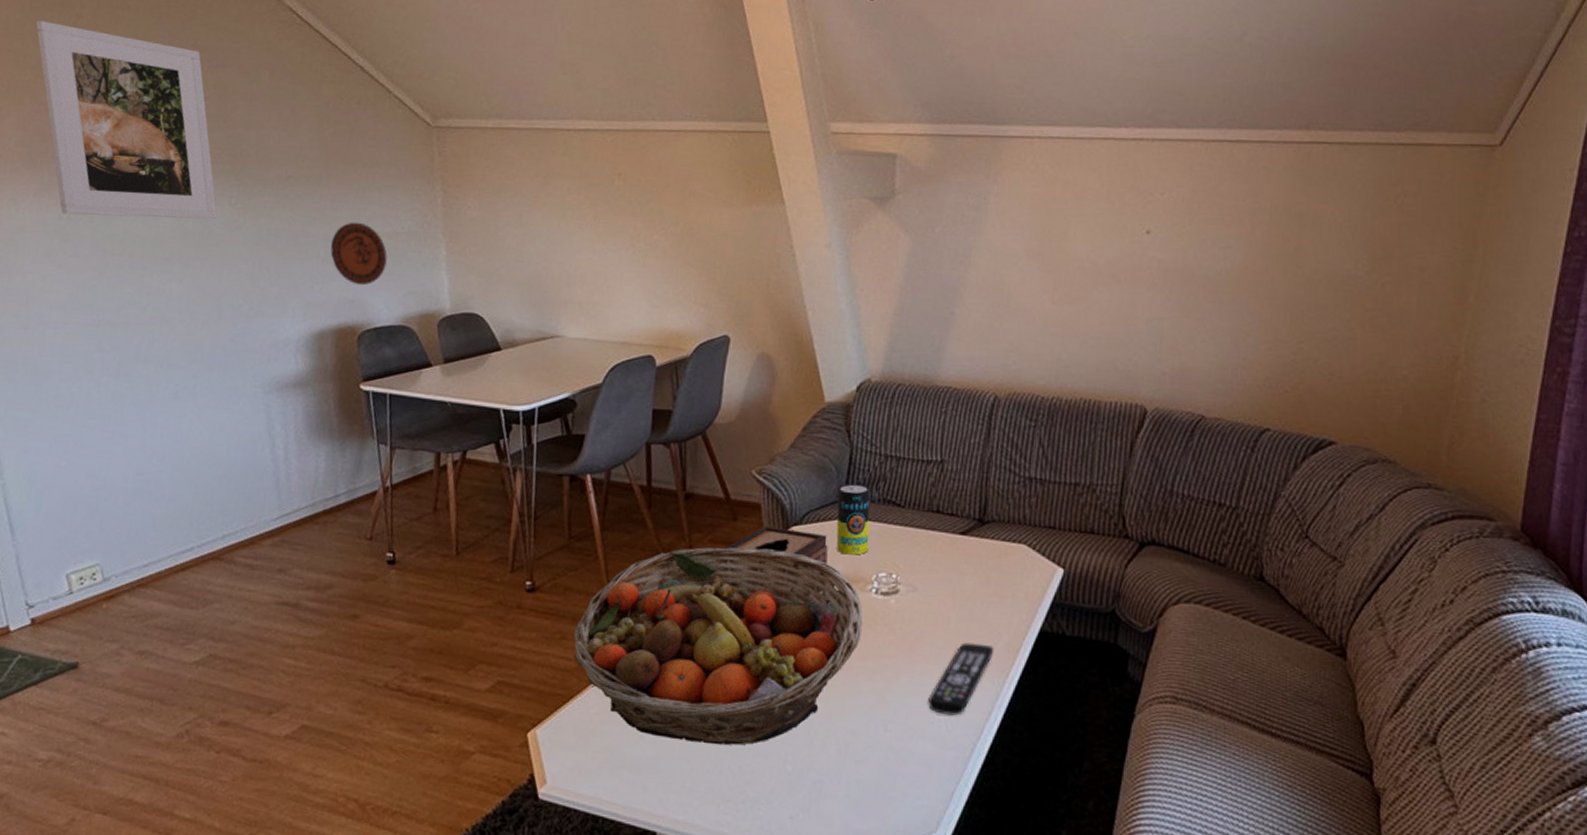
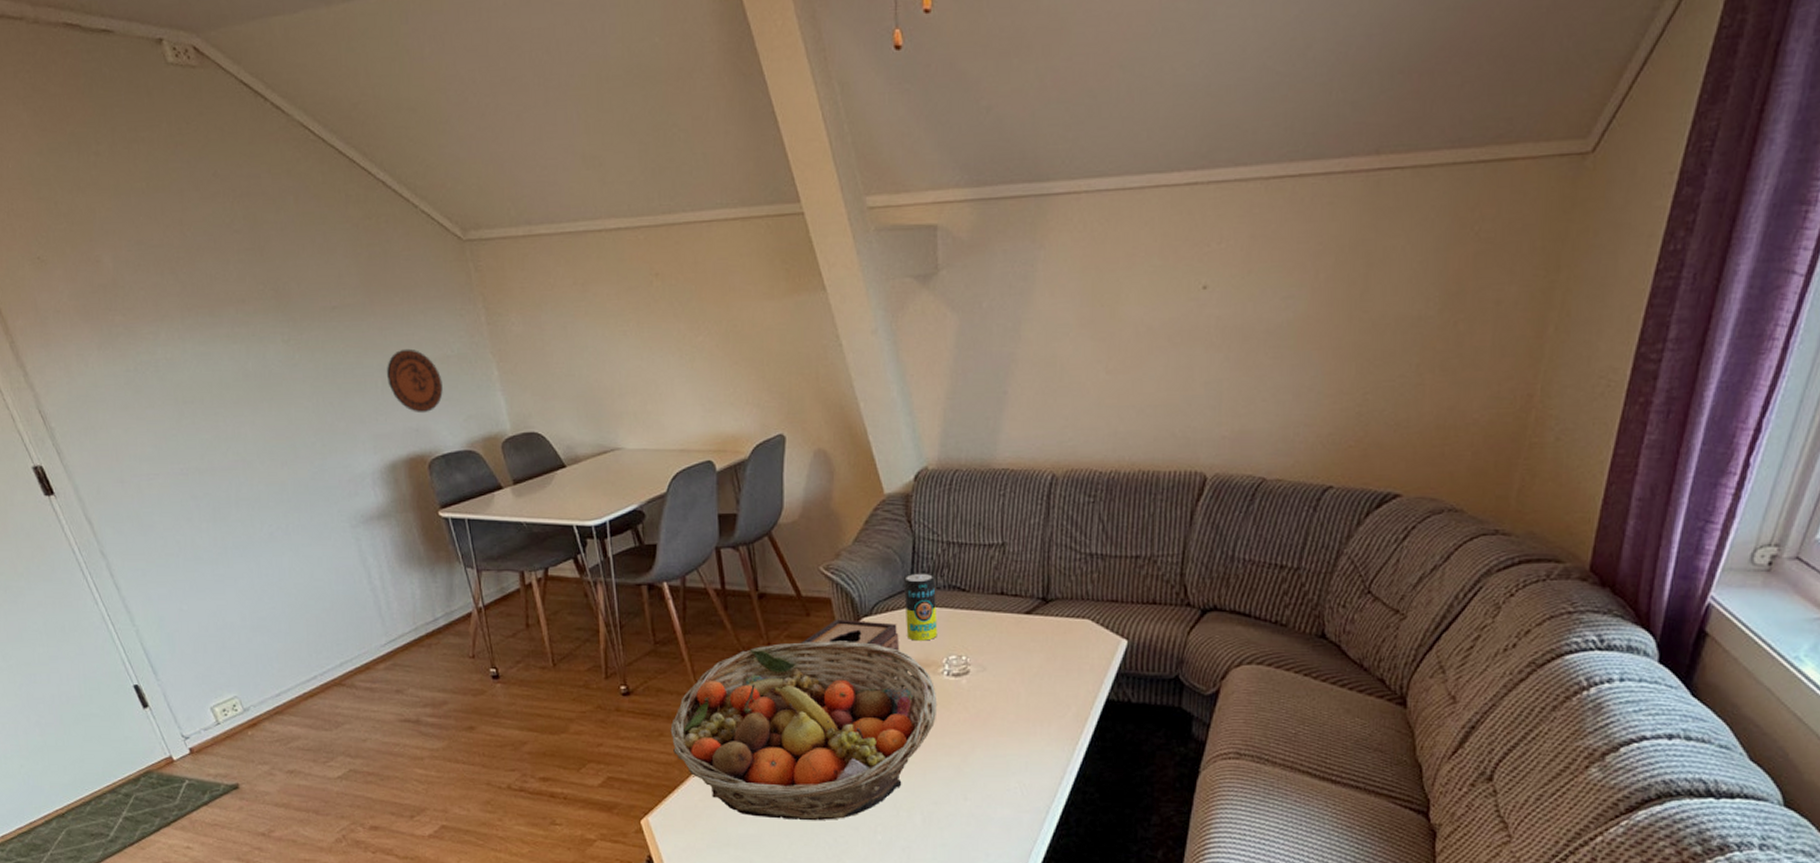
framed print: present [35,21,217,219] -> none [57,163,274,366]
remote control: present [928,642,995,716] -> none [1003,715,1064,782]

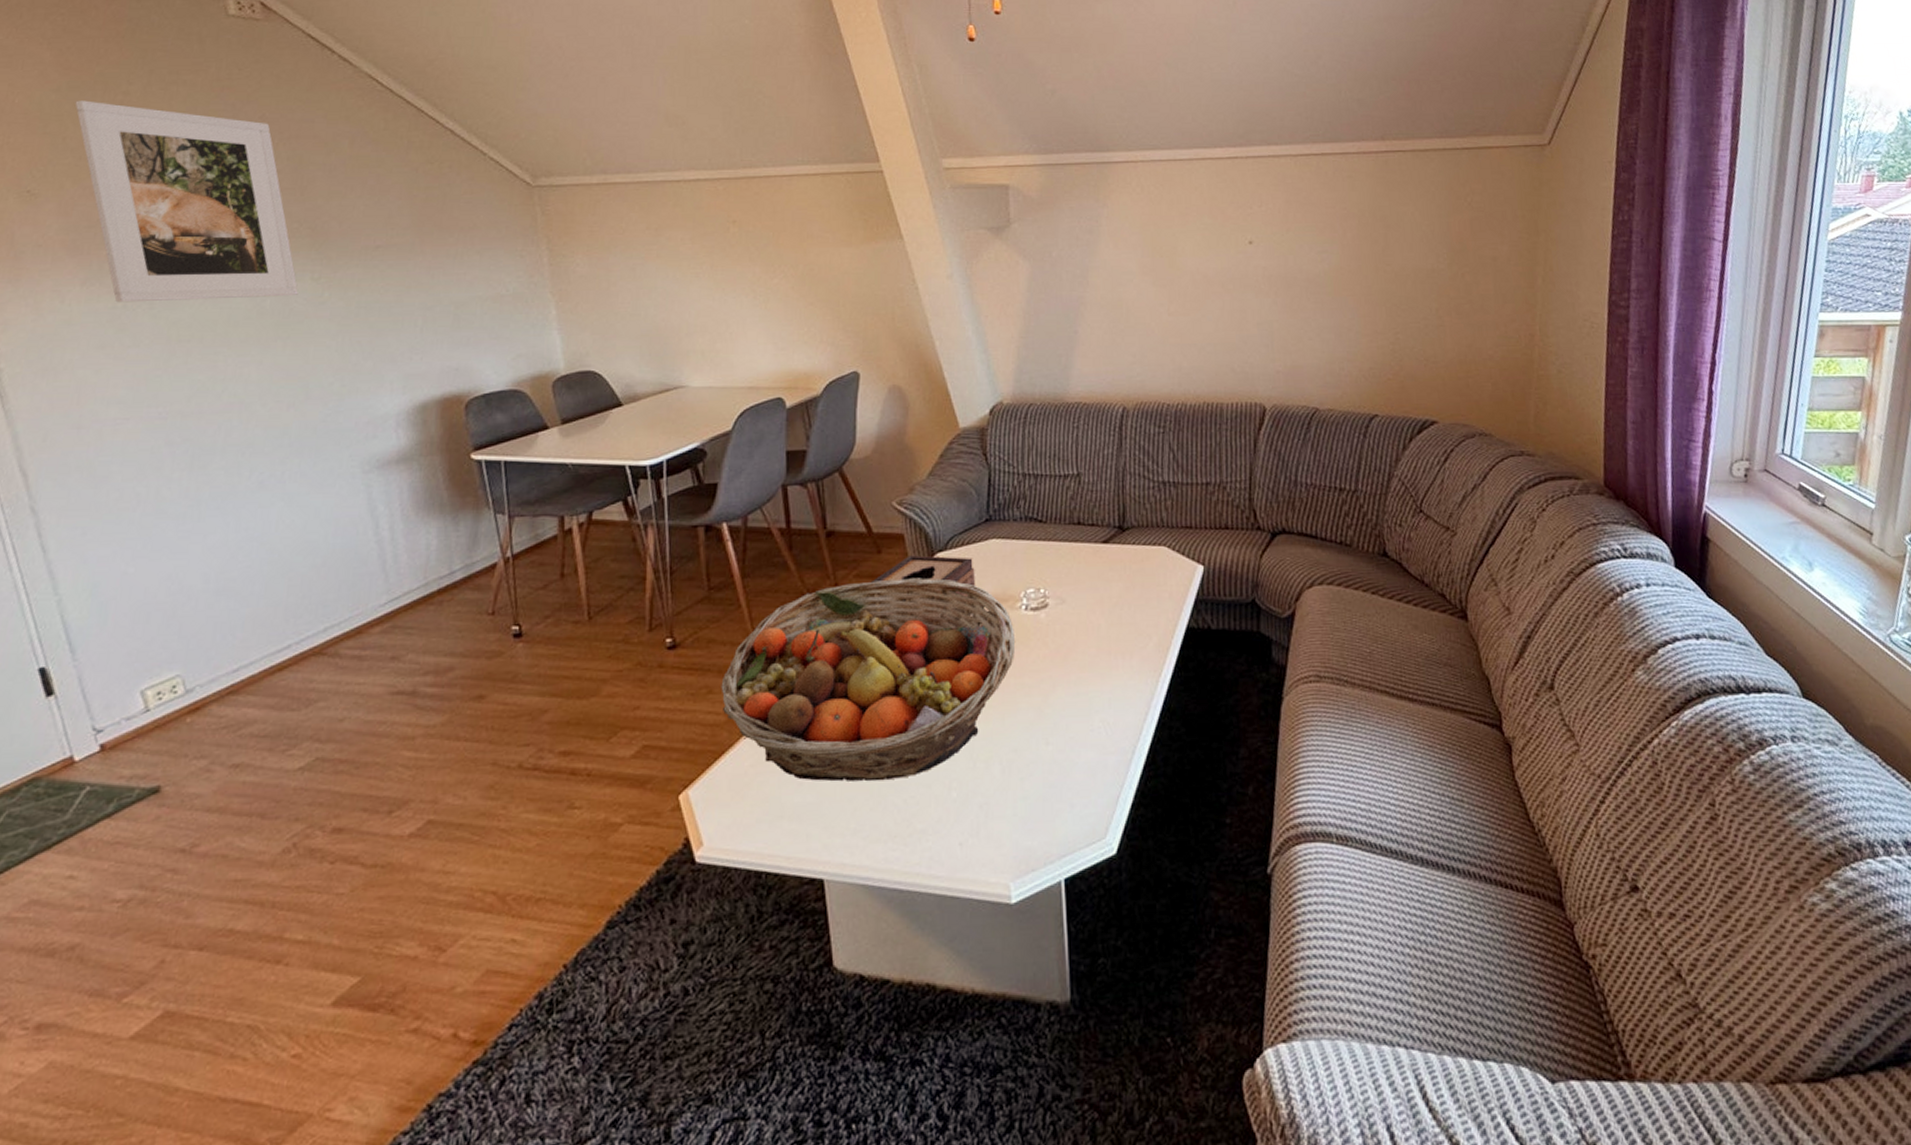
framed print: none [57,163,274,366] -> present [75,100,299,303]
decorative plate: present [387,348,443,414] -> none [429,288,492,352]
candle: present [903,573,938,641] -> none [979,505,1015,575]

